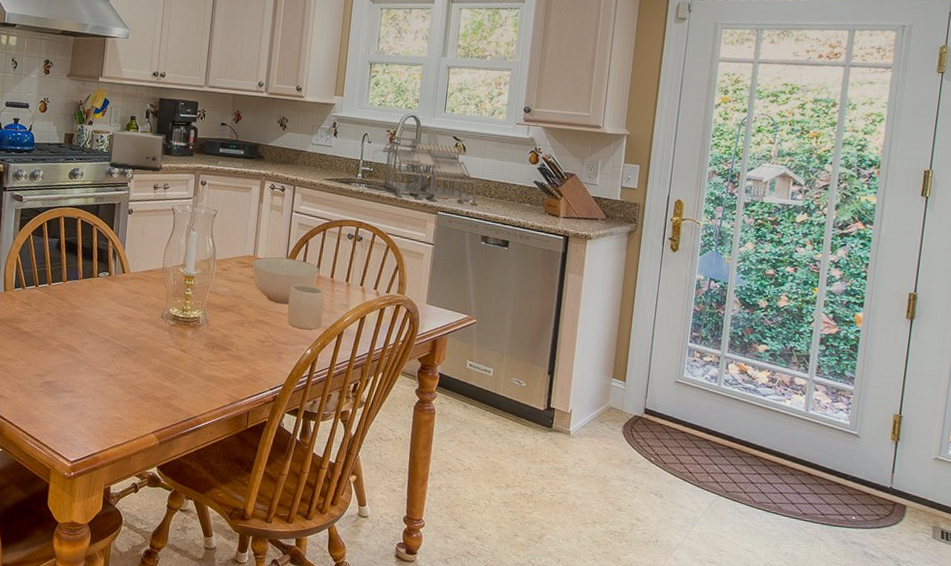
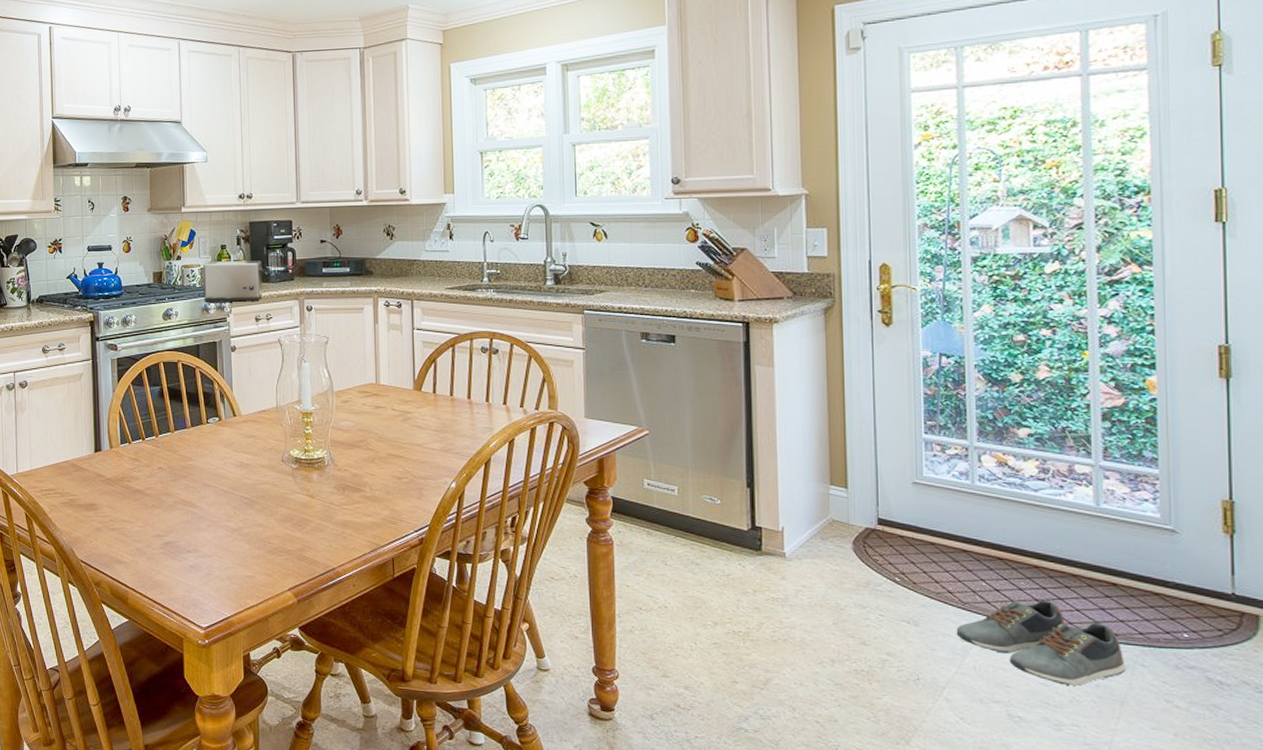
bowl: present [252,257,320,305] -> none [376,382,454,434]
mug: present [287,284,325,330] -> none [421,409,465,460]
dish rack: present [381,136,484,206] -> none [509,230,635,300]
shoe: none [690,482,808,553] -> present [956,599,1125,686]

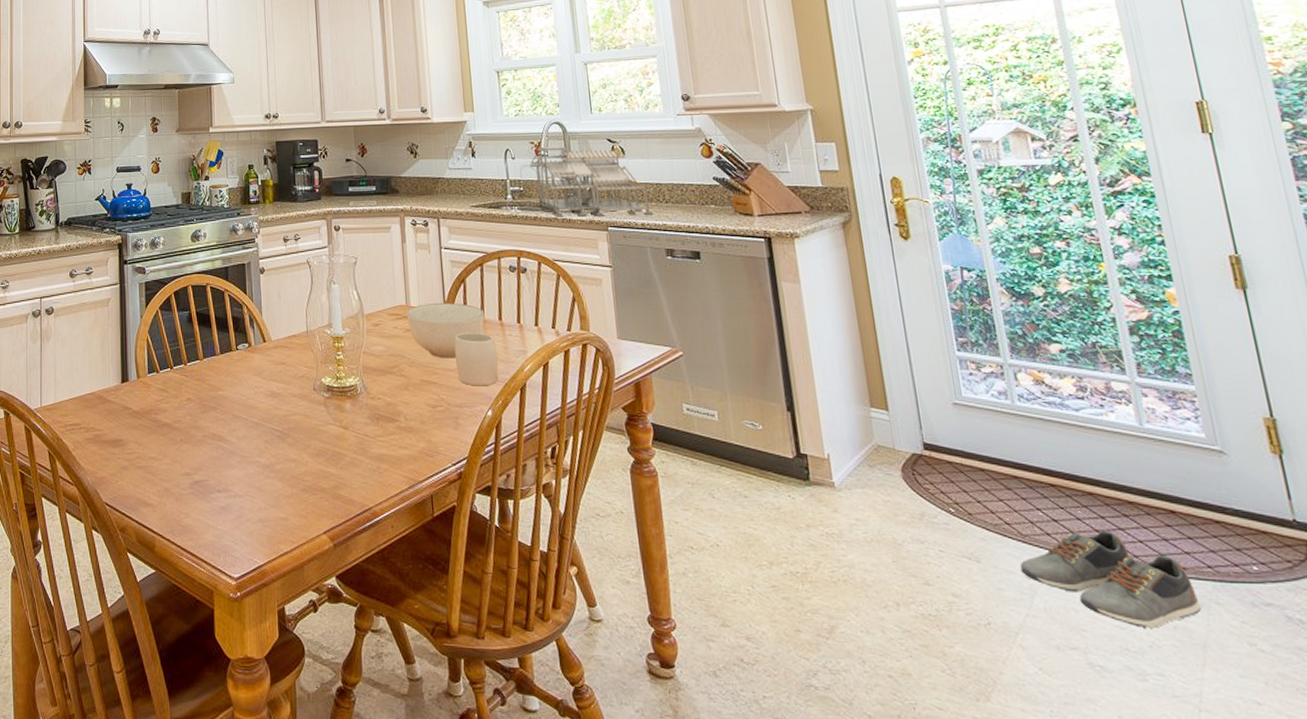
toaster: present [203,261,265,303] -> none [230,180,292,224]
bowl: none [376,382,454,434] -> present [406,303,485,358]
mug: none [421,409,465,460] -> present [454,332,499,386]
dish rack: none [509,230,635,300] -> present [530,147,655,217]

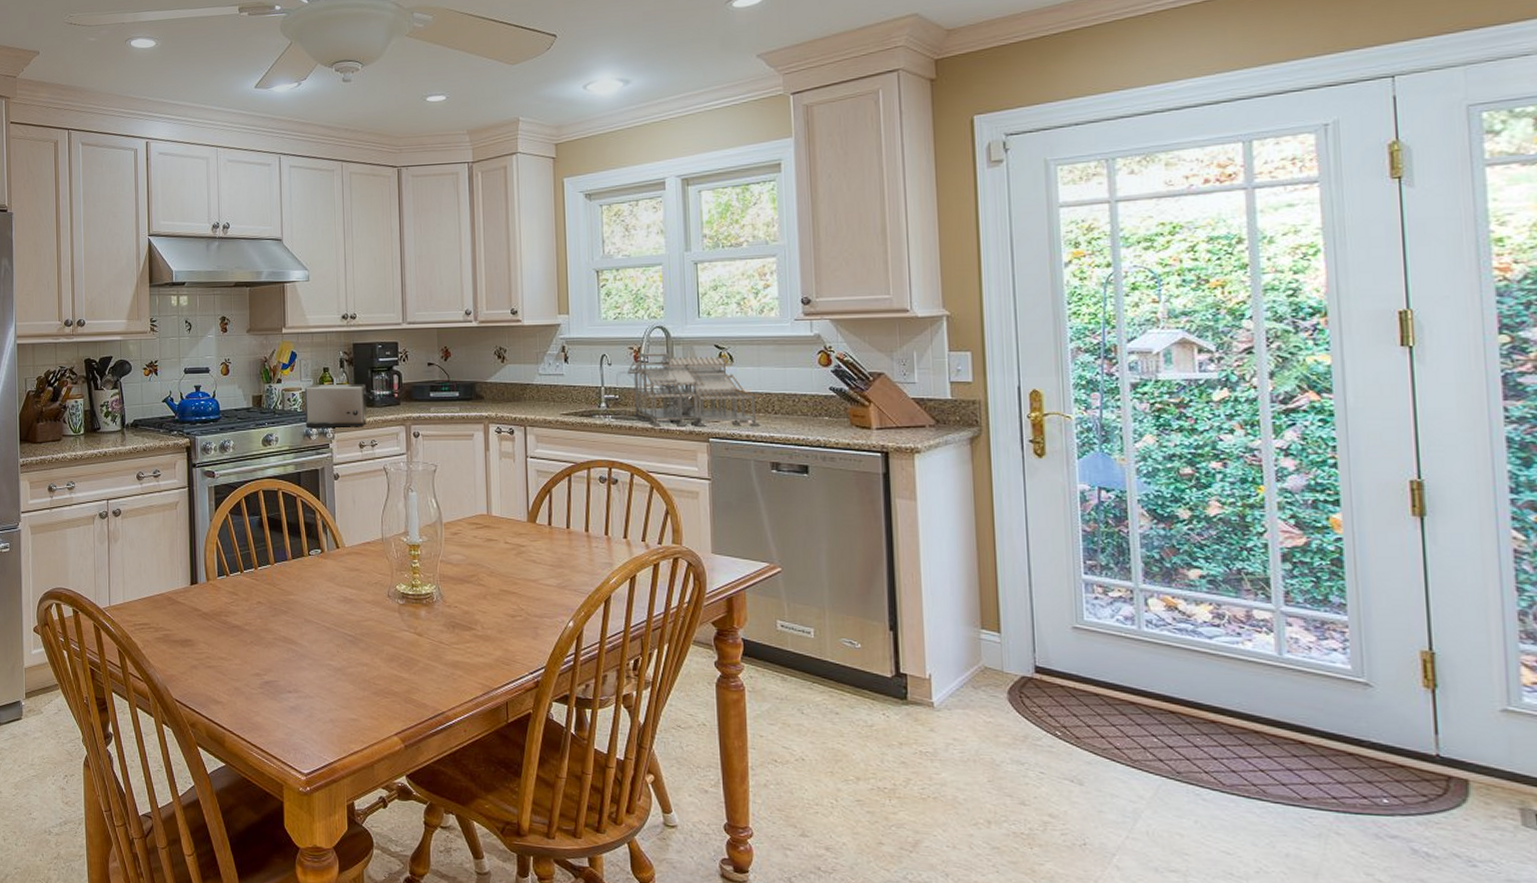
toaster: none [230,180,292,224] -> present [304,384,370,429]
bowl: present [406,303,485,358] -> none [487,513,571,569]
mug: present [454,332,499,386] -> none [536,543,583,598]
shoe: present [1019,530,1201,628] -> none [1125,758,1318,855]

